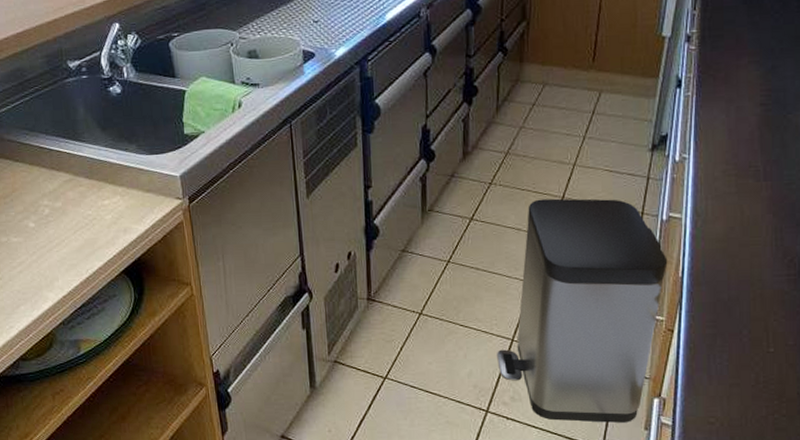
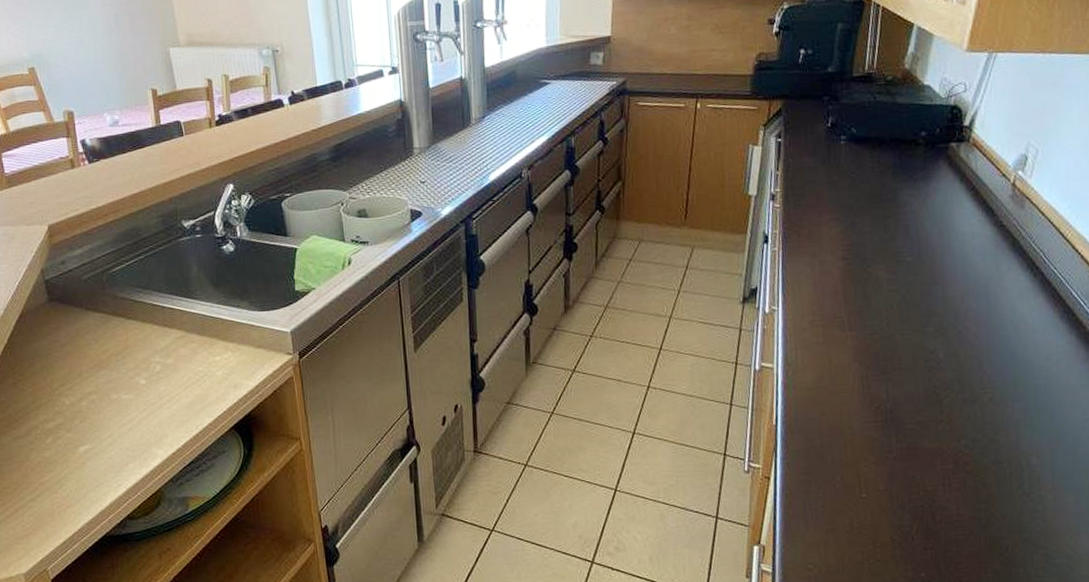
pedal bin: present [496,198,668,423] -> none [600,350,762,571]

